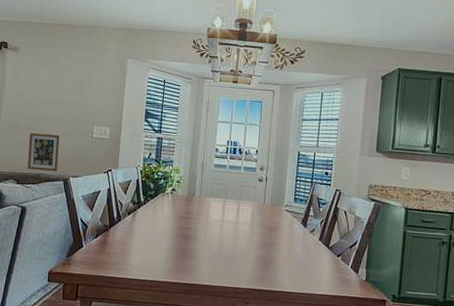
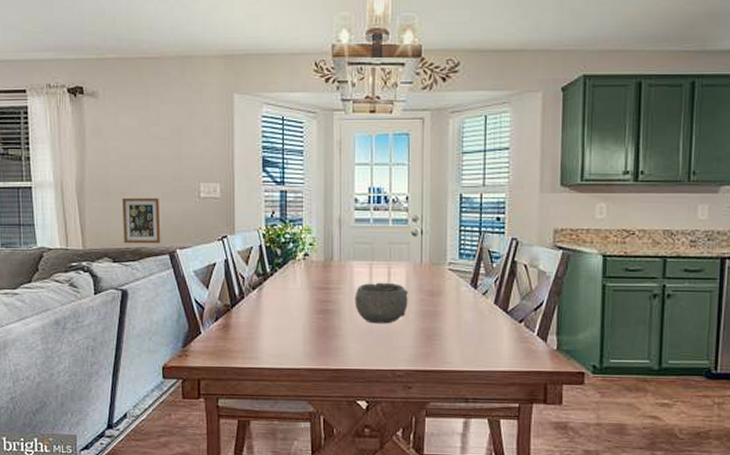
bowl: none [209,216,252,250] -> present [354,282,408,324]

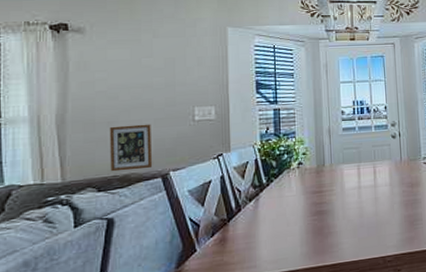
bowl: present [354,282,408,324] -> none [346,179,393,218]

